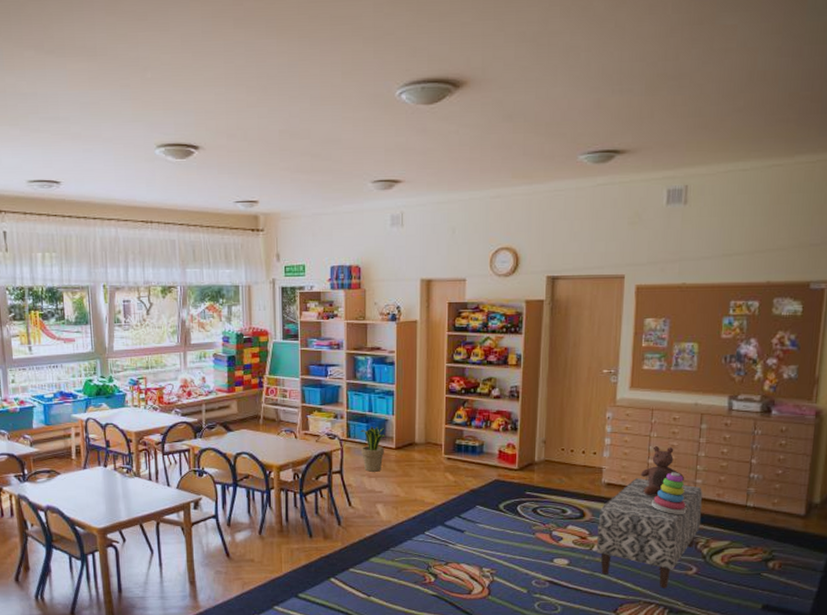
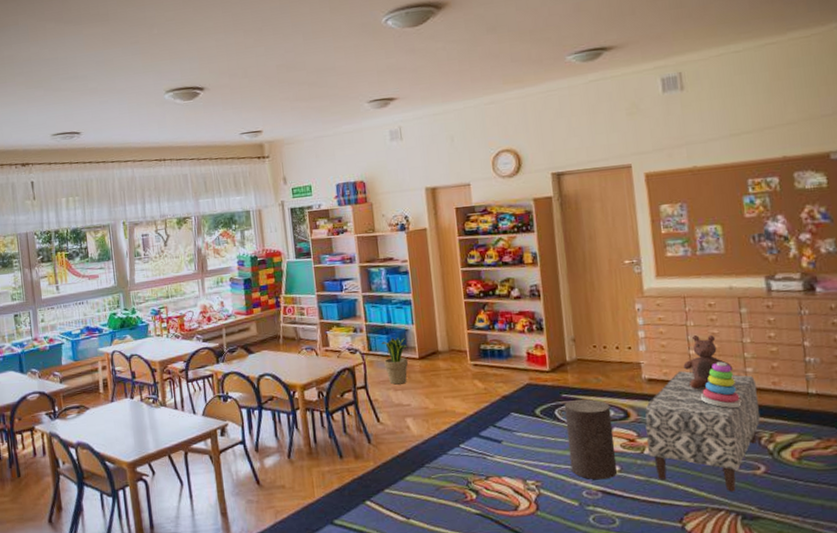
stool: none [525,498,569,571] -> present [564,399,617,480]

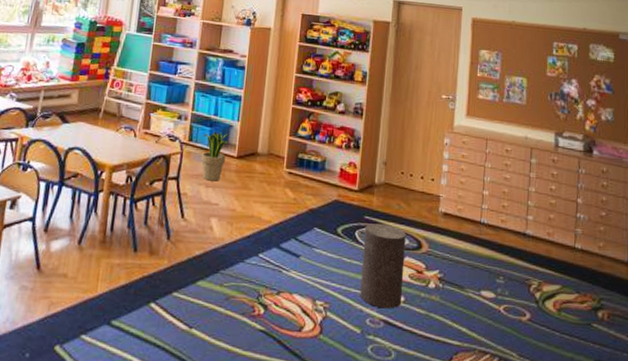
bench: present [644,371,760,492] -> none [433,210,534,336]
stuffed bear: present [683,335,734,389] -> none [476,177,518,229]
stacking toy: present [700,361,742,408] -> none [485,206,520,252]

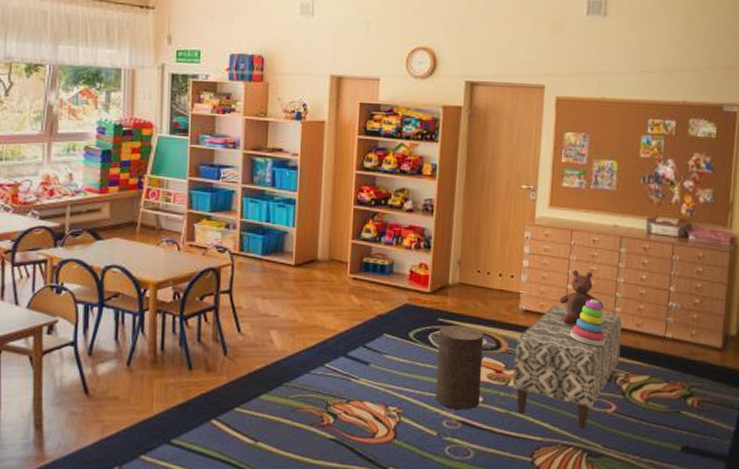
potted plant: present [202,130,229,181] -> none [255,238,284,292]
bench: none [433,210,534,336] -> present [513,305,622,429]
stuffed bear: none [476,177,518,229] -> present [559,270,604,324]
stacking toy: none [485,206,520,252] -> present [569,299,606,346]

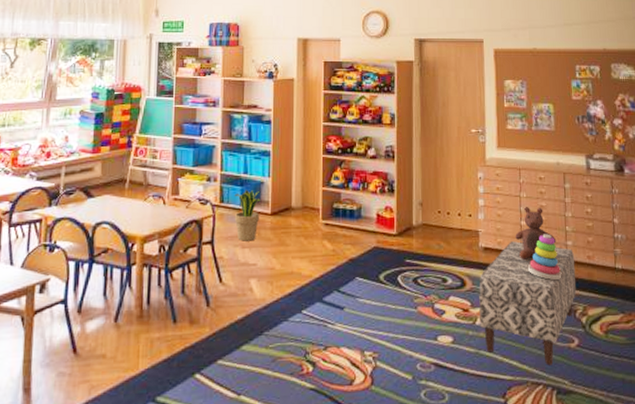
potted plant: none [255,238,284,292] -> present [234,189,261,241]
stool: present [435,326,484,410] -> none [407,266,451,352]

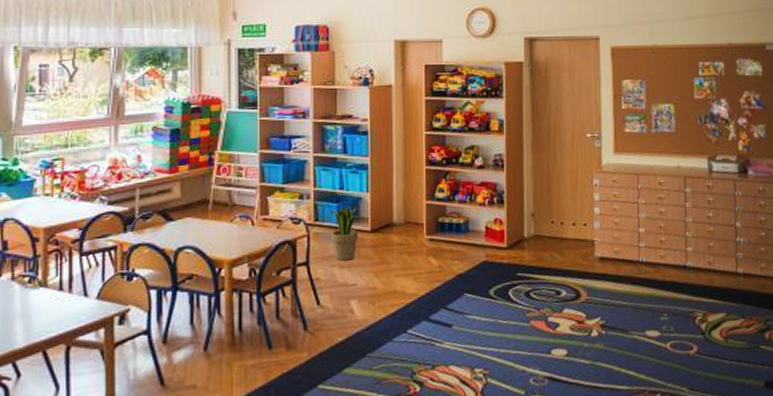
bench: present [479,241,577,366] -> none [594,249,696,374]
stuffed bear: present [515,207,557,260] -> none [633,213,676,268]
stacking toy: present [527,234,562,280] -> none [645,240,681,288]

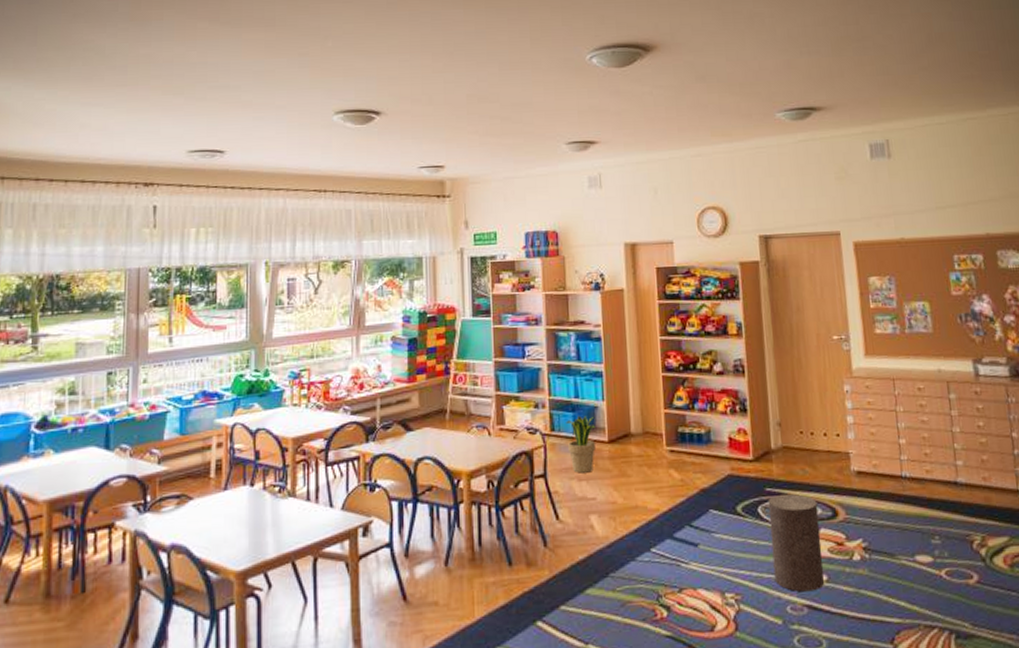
stool: none [518,278,565,366] -> present [768,494,824,592]

